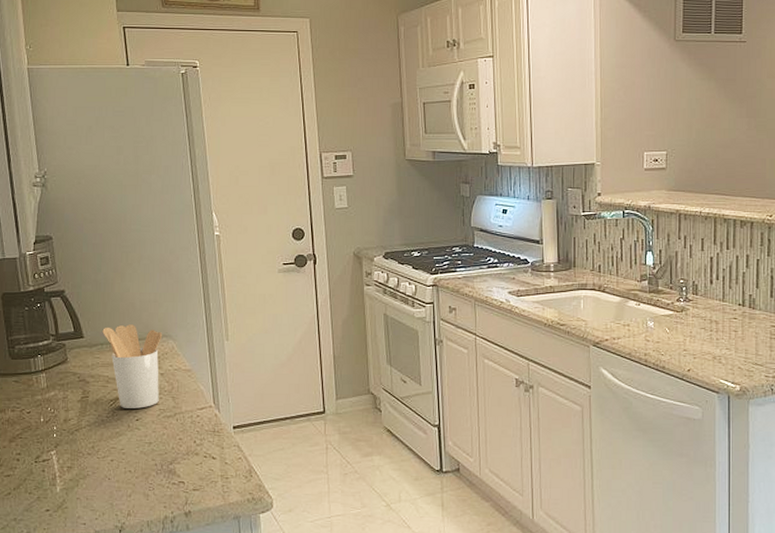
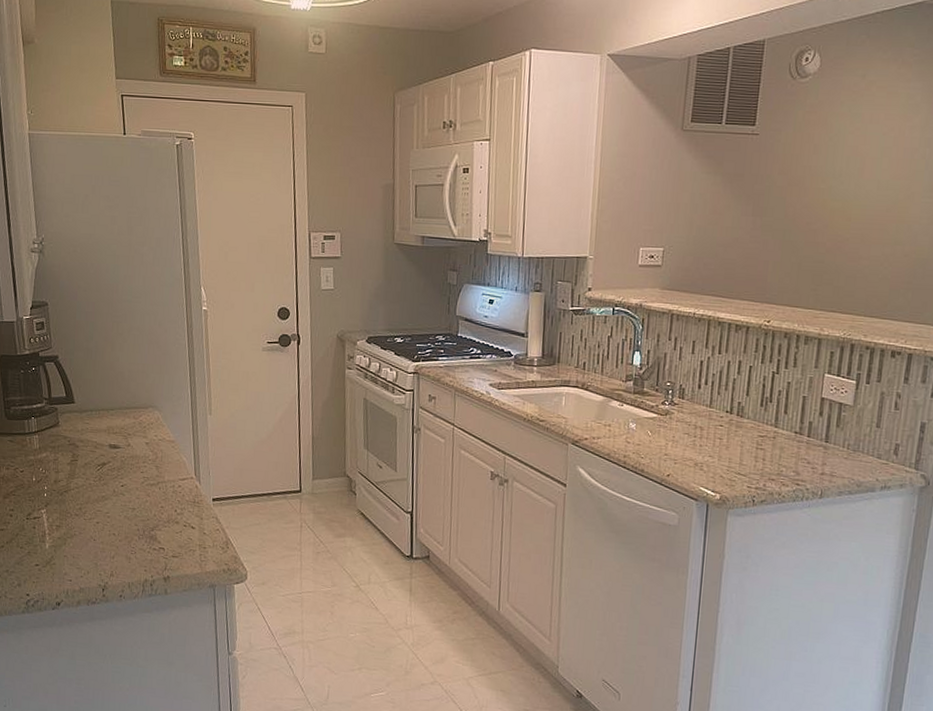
utensil holder: present [102,324,163,409] -> none [92,393,149,475]

